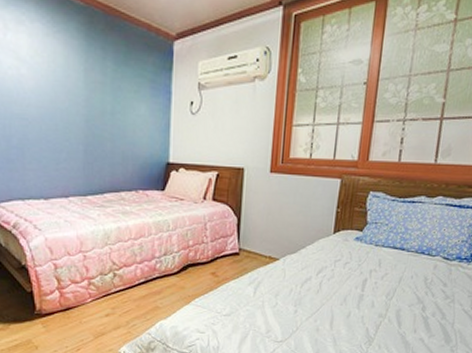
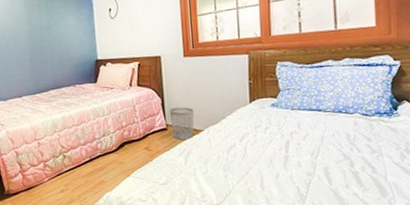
wastebasket: none [244,230,272,268] -> present [169,106,194,140]

